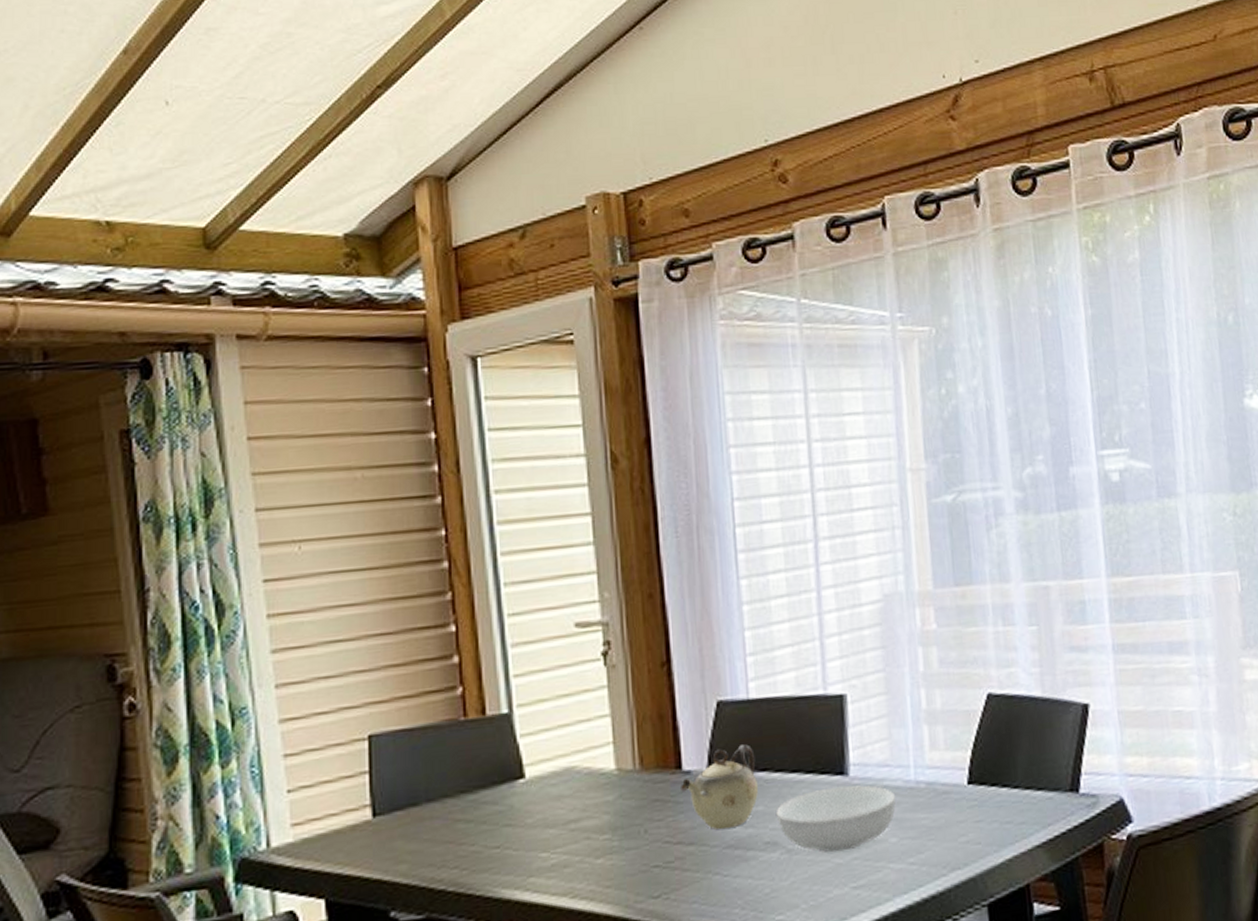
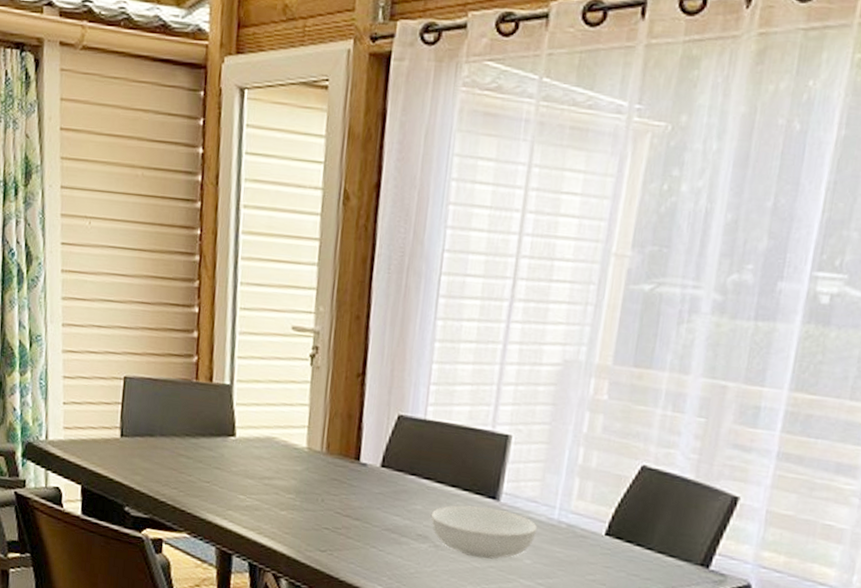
teapot: present [681,744,759,830] -> none [356,453,422,517]

